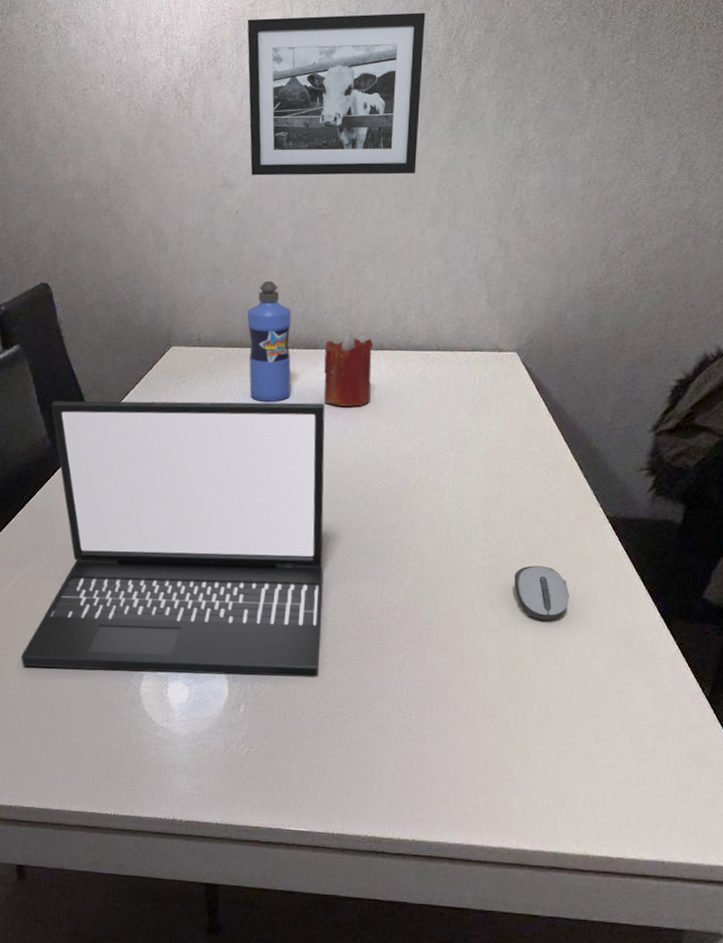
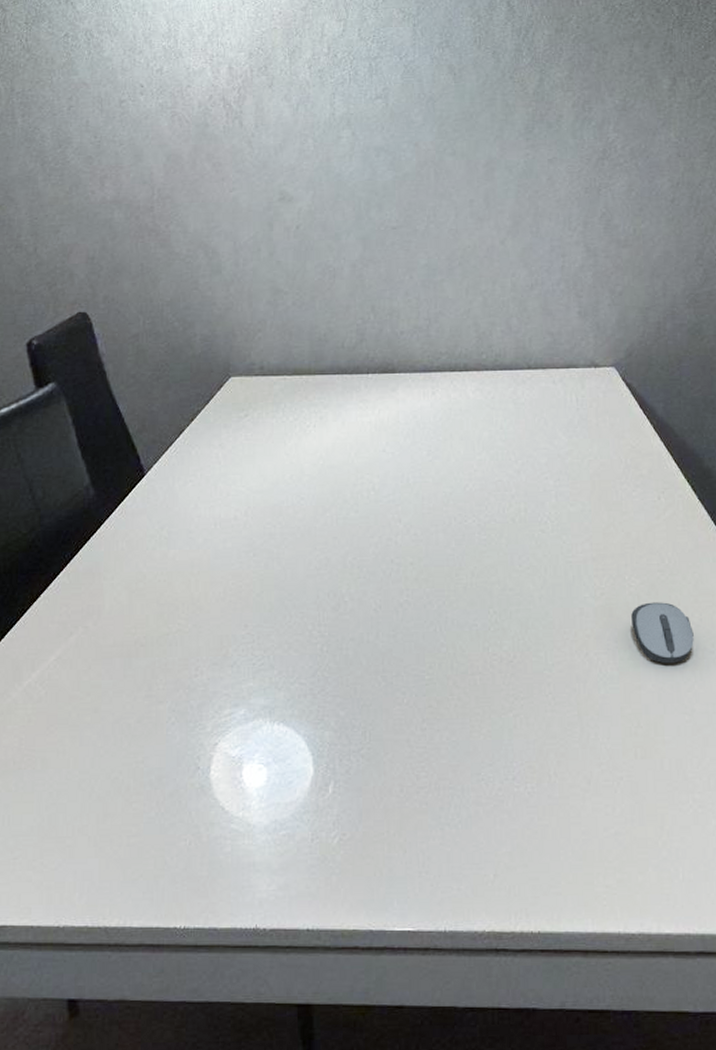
laptop: present [21,400,325,678] -> none [67,432,417,756]
picture frame: present [247,12,426,176] -> none [299,13,492,188]
water bottle: present [247,280,292,402] -> none [314,300,368,434]
candle: present [323,332,373,407] -> none [403,353,457,435]

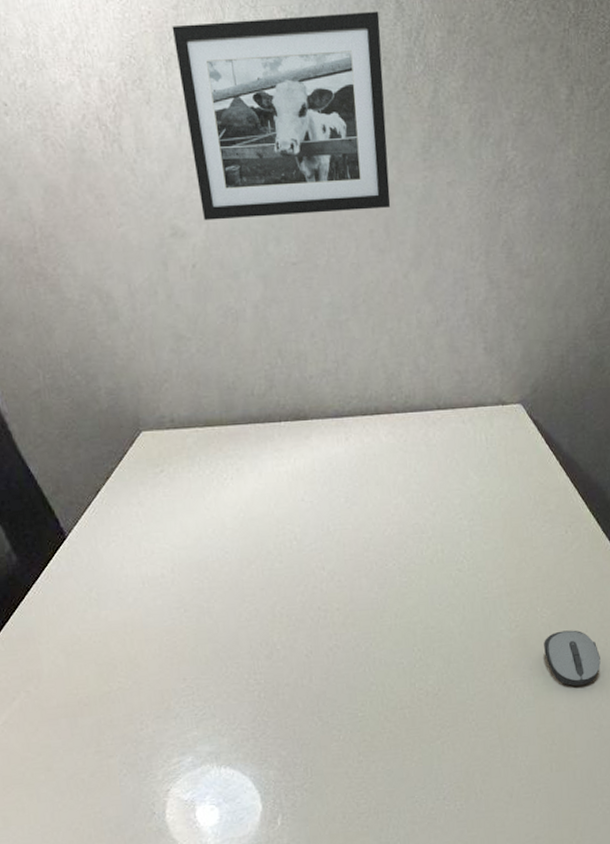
picture frame: none [299,13,492,188] -> present [171,11,391,221]

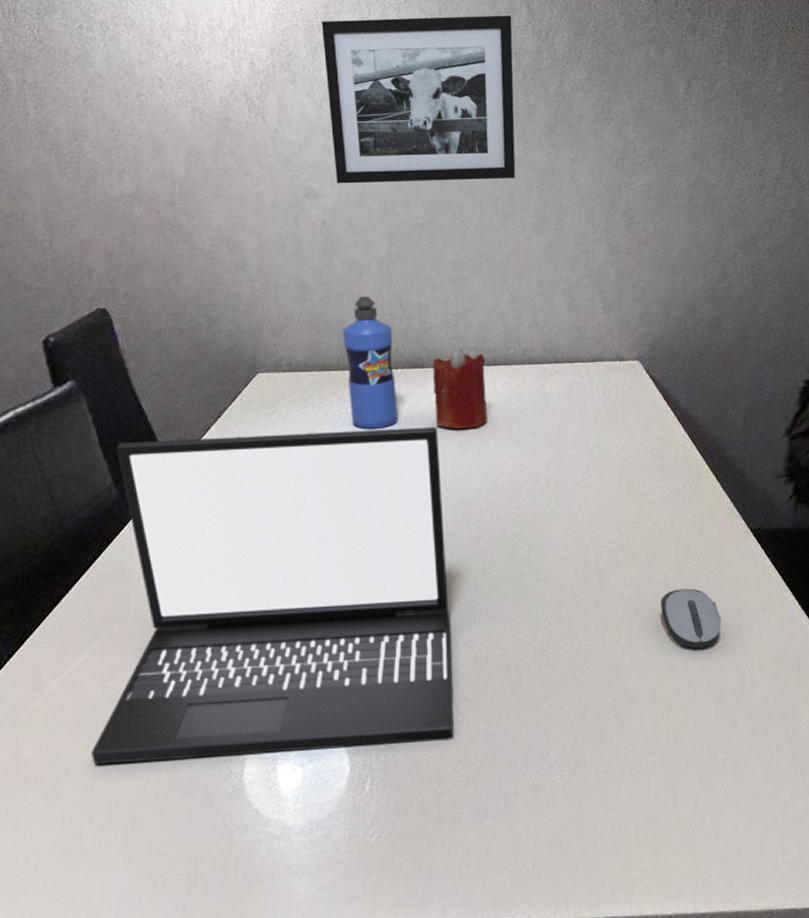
laptop: none [10,480,355,813] -> present [92,427,454,766]
water bottle: none [222,345,285,485] -> present [342,296,398,429]
candle: none [315,397,372,482] -> present [433,348,487,429]

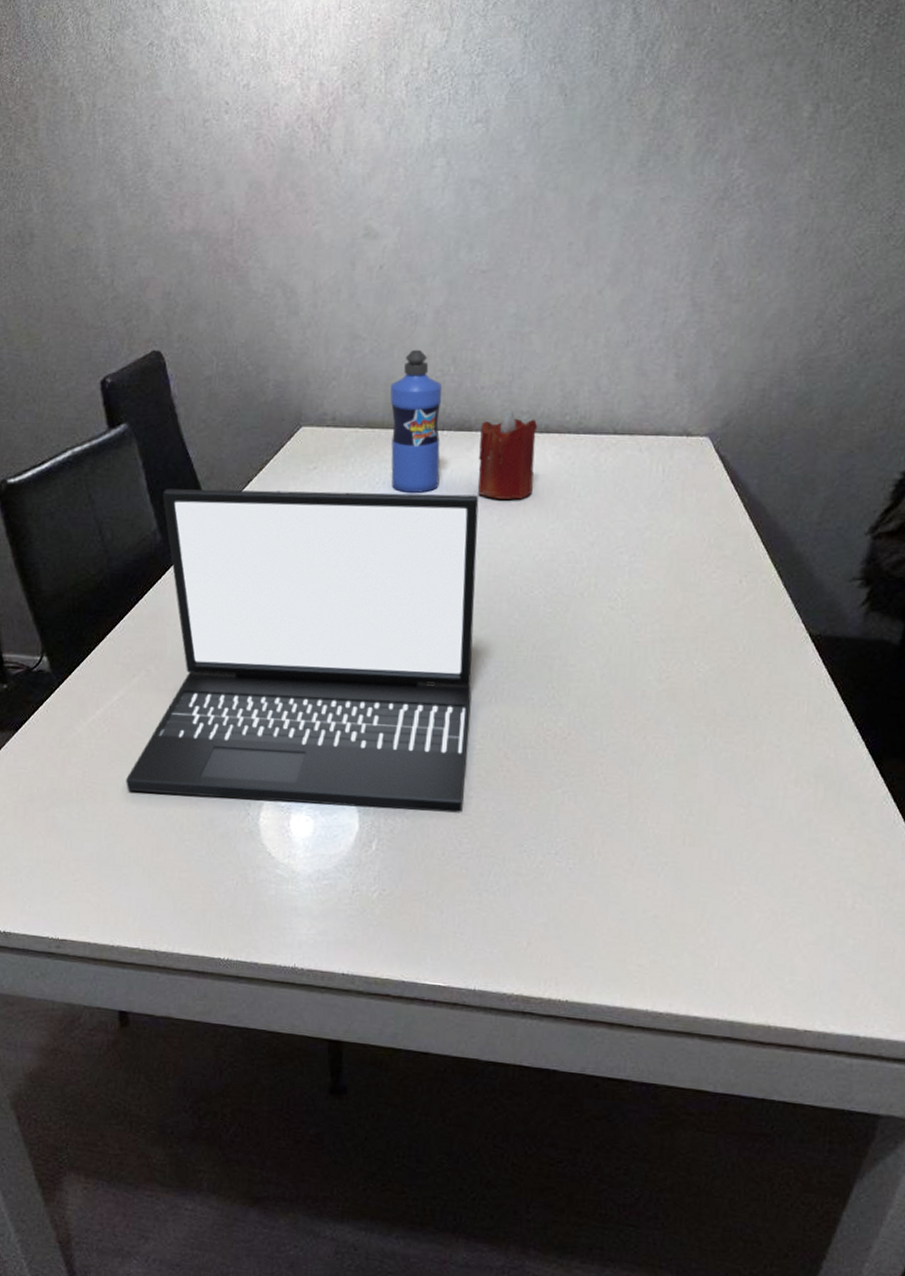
picture frame: present [321,15,516,184] -> none [398,22,614,224]
computer mouse: present [660,588,721,649] -> none [695,690,761,755]

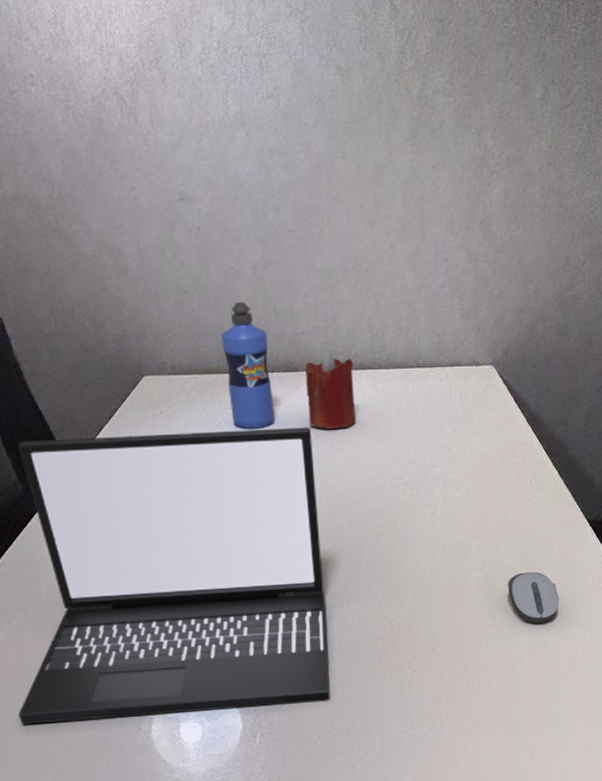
computer mouse: none [695,690,761,755] -> present [508,572,559,623]

